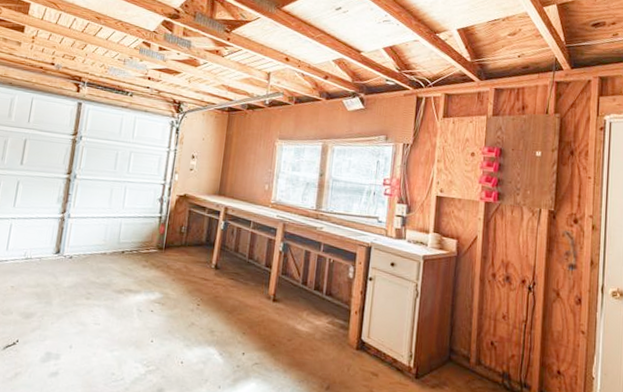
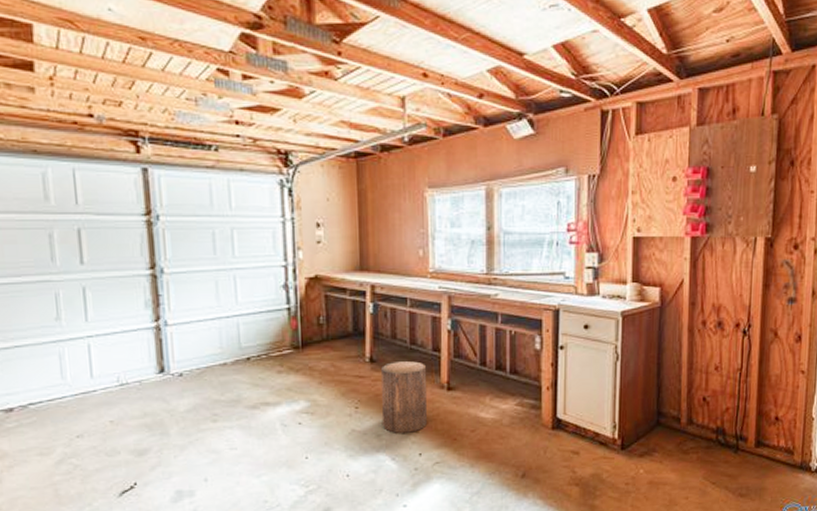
stool: none [216,271,258,333] -> present [380,361,427,433]

